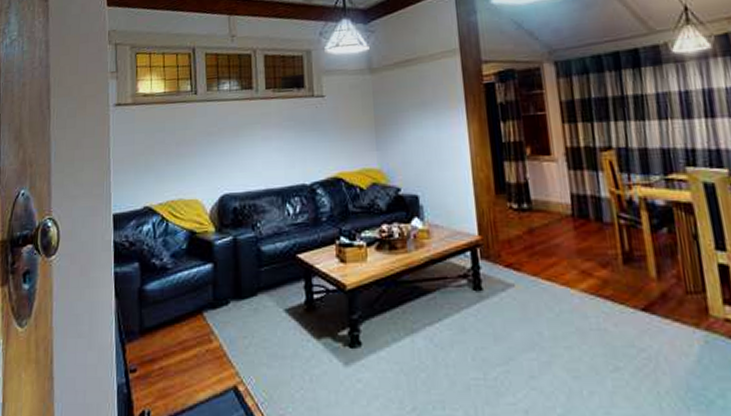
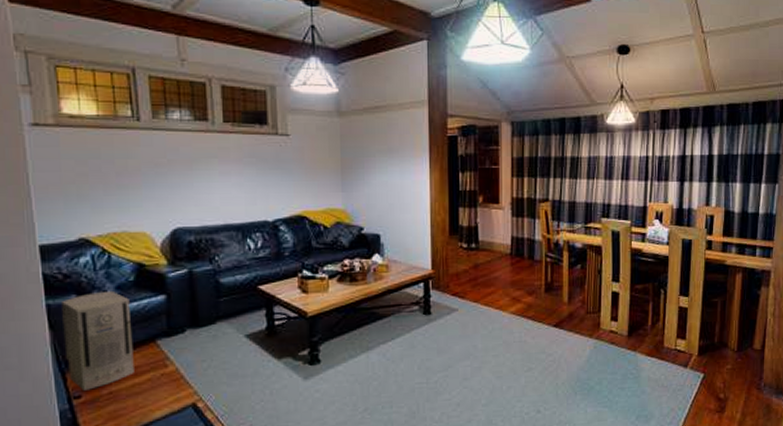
air purifier: none [126,258,183,364] -> present [62,290,134,390]

